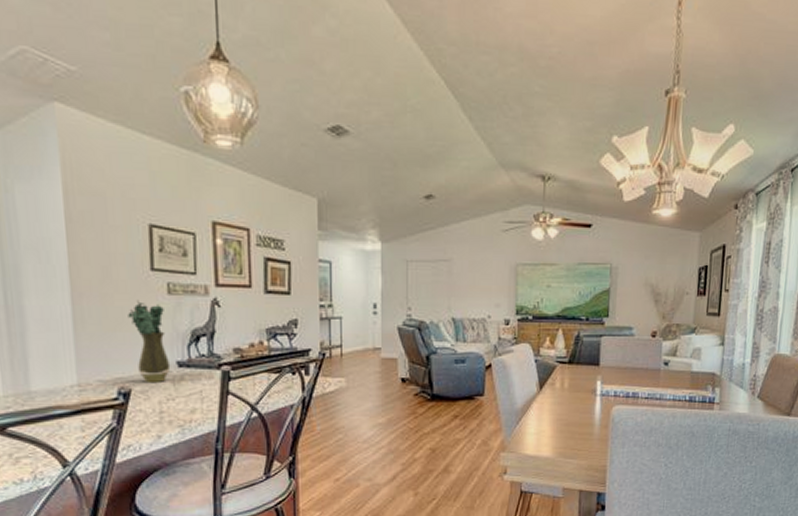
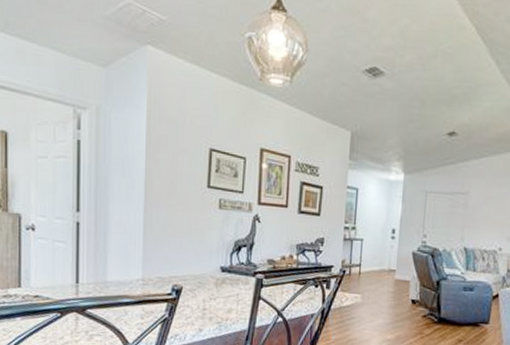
vase: present [128,300,171,382] -> none [186,212,216,284]

